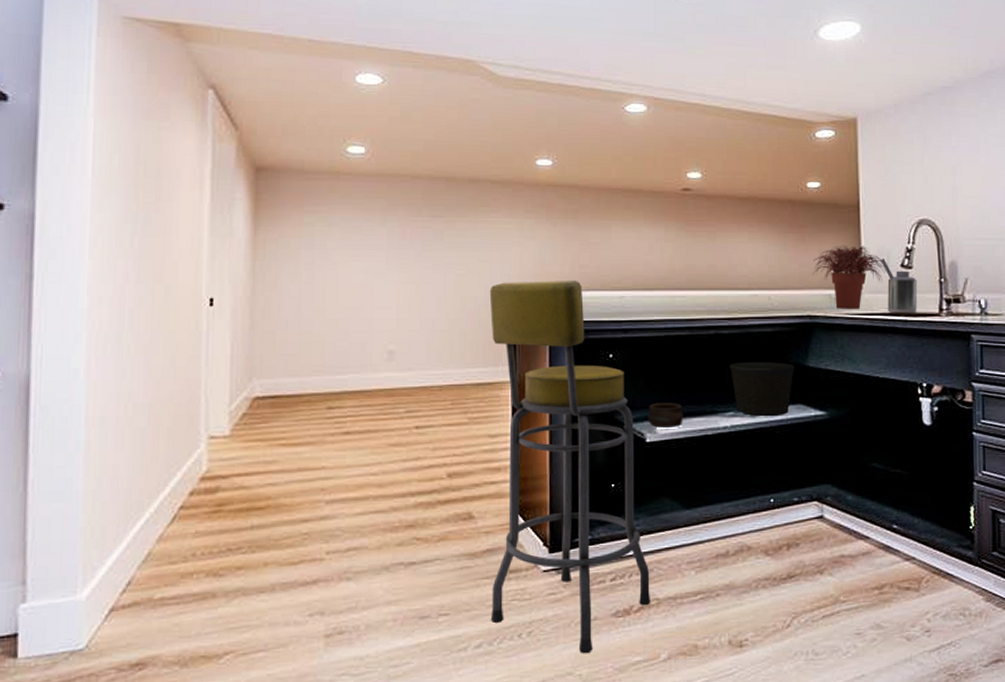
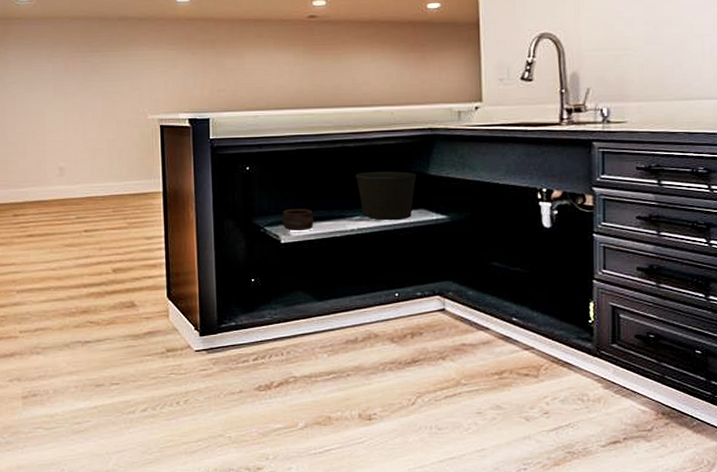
bar stool: present [489,280,650,653] -> none [140,102,288,419]
potted plant: present [812,244,886,310] -> none [433,61,506,122]
soap dispenser: present [880,259,918,314] -> none [500,73,538,125]

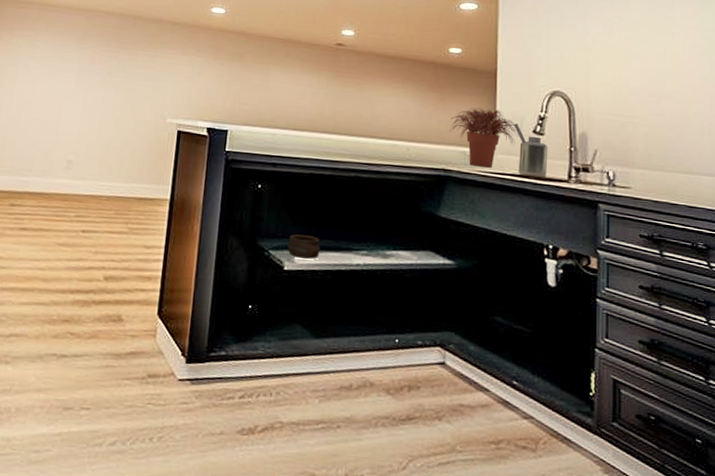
basket: present [355,171,418,220] -> none [366,205,428,260]
potted plant: none [433,61,506,122] -> present [449,107,519,169]
soap dispenser: none [500,73,538,125] -> present [513,124,548,178]

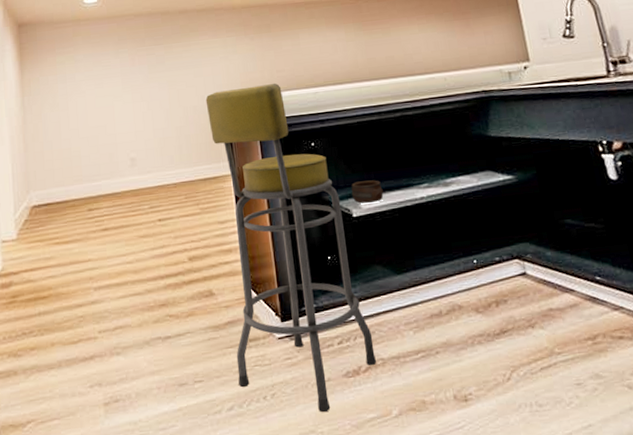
bar stool: none [126,110,277,466] -> present [205,83,376,412]
potted plant: present [449,107,519,169] -> none [480,23,550,82]
soap dispenser: present [513,124,548,178] -> none [542,32,586,81]

